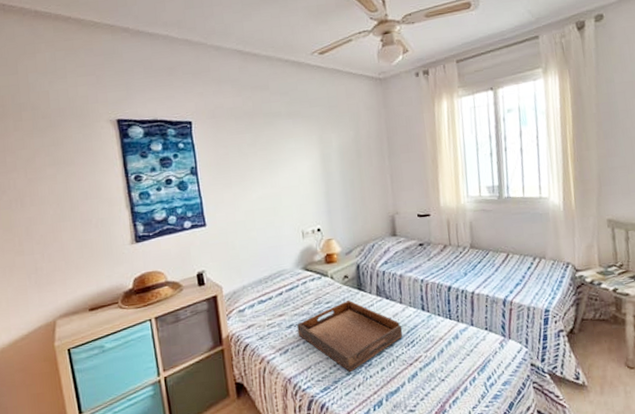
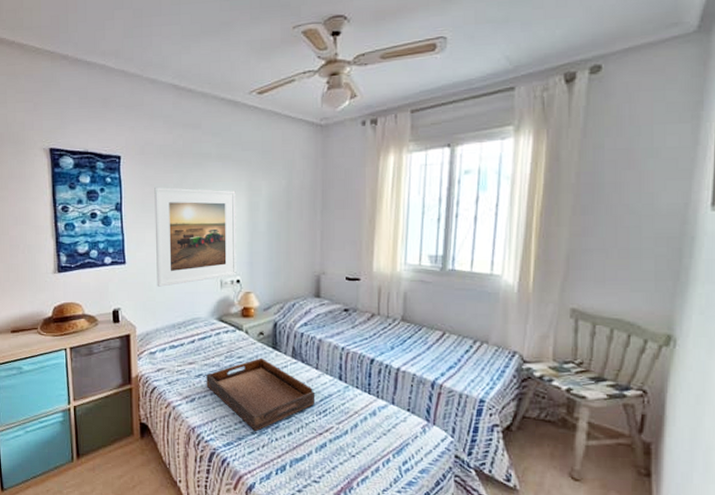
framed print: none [228,145,317,245] -> present [154,186,237,287]

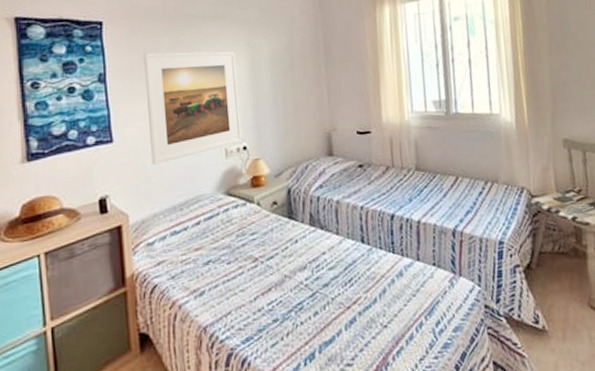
serving tray: present [206,358,316,431] -> none [216,231,340,318]

